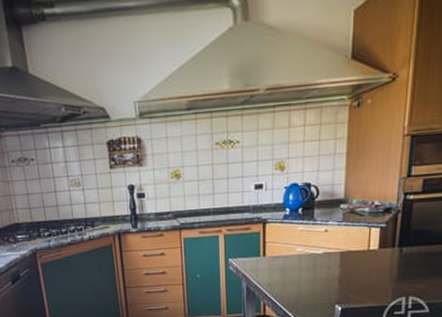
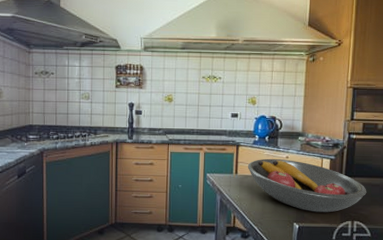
fruit bowl: none [277,233,426,291] -> present [247,158,367,213]

